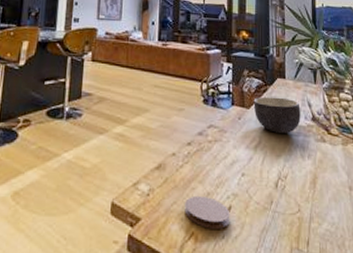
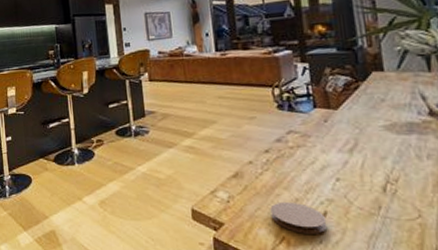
bowl: present [253,96,301,133] -> none [342,93,412,133]

